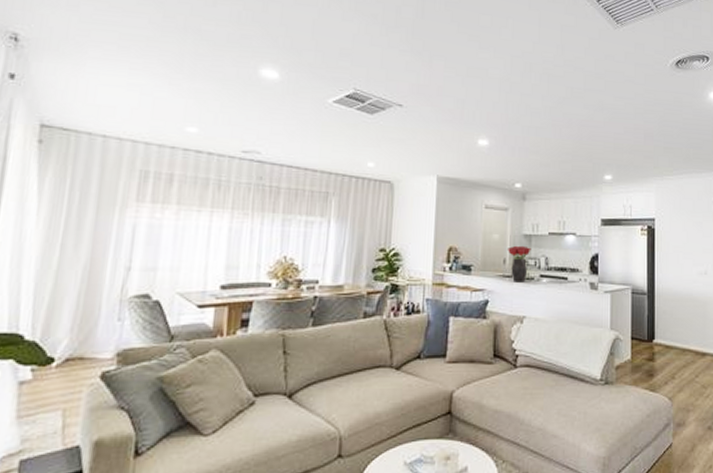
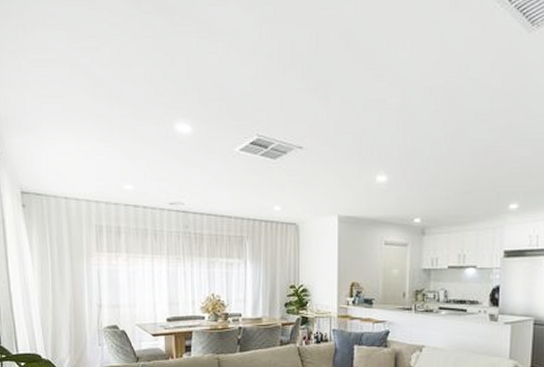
bouquet: present [508,245,531,283] -> none [407,279,431,315]

